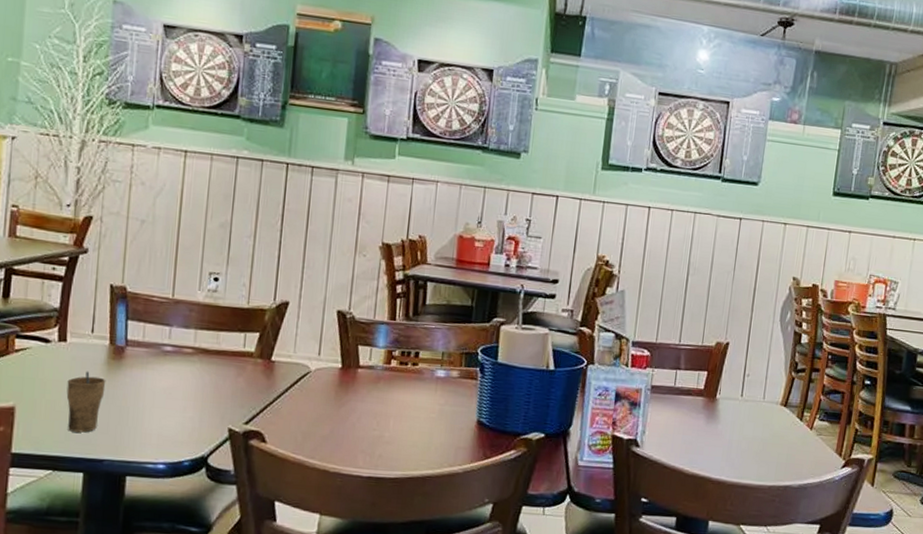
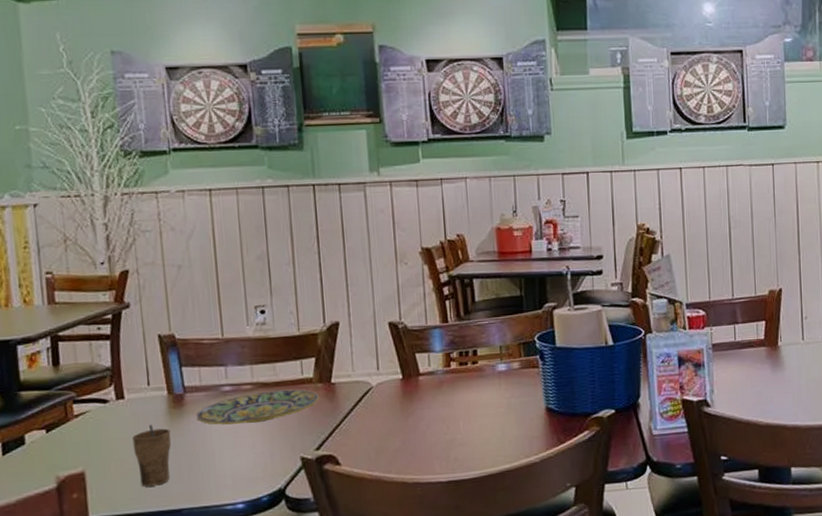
plate: none [133,357,258,387] -> present [195,389,320,425]

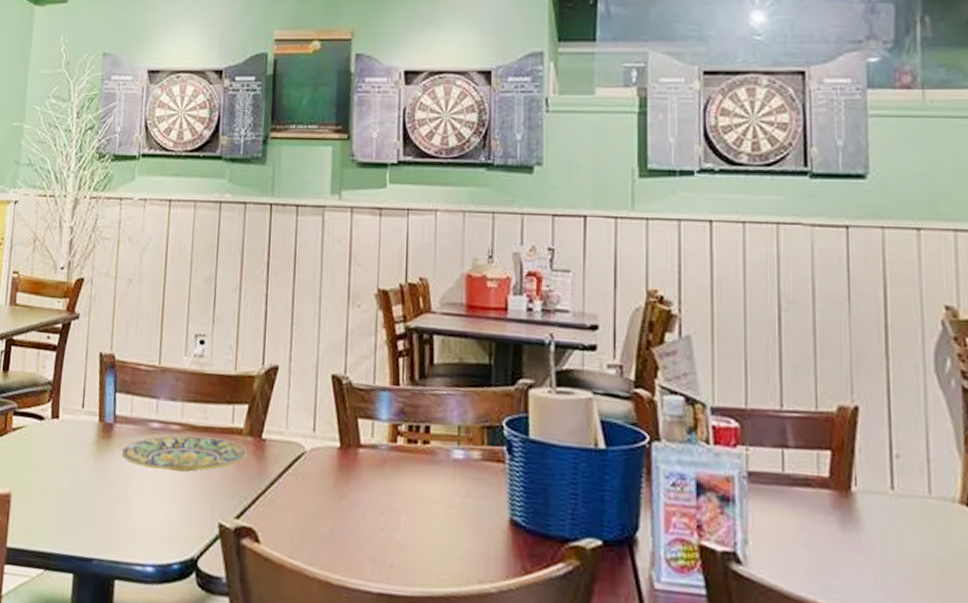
cup: present [132,424,172,487] -> none [58,452,95,525]

